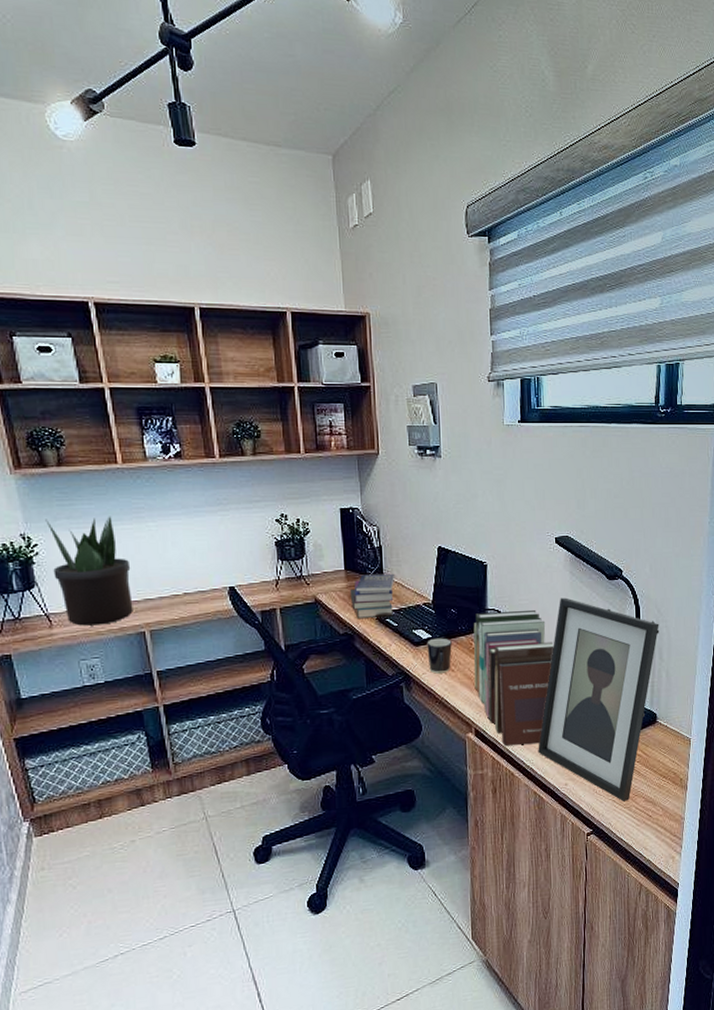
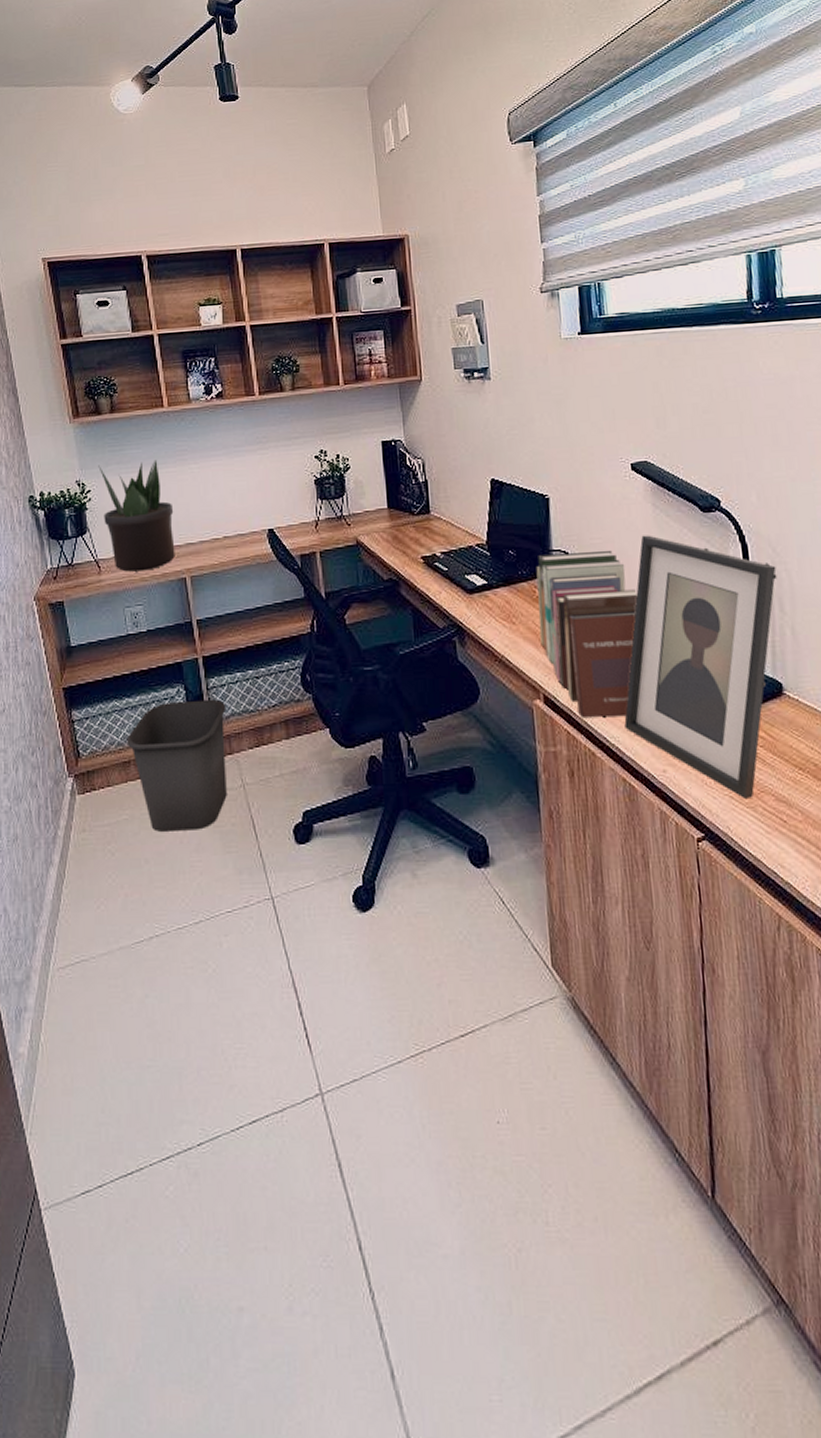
waste bin: none [85,743,190,864] -> present [126,699,227,832]
books: present [349,573,396,619] -> none [393,510,444,563]
mug: present [427,638,452,674] -> none [481,584,512,627]

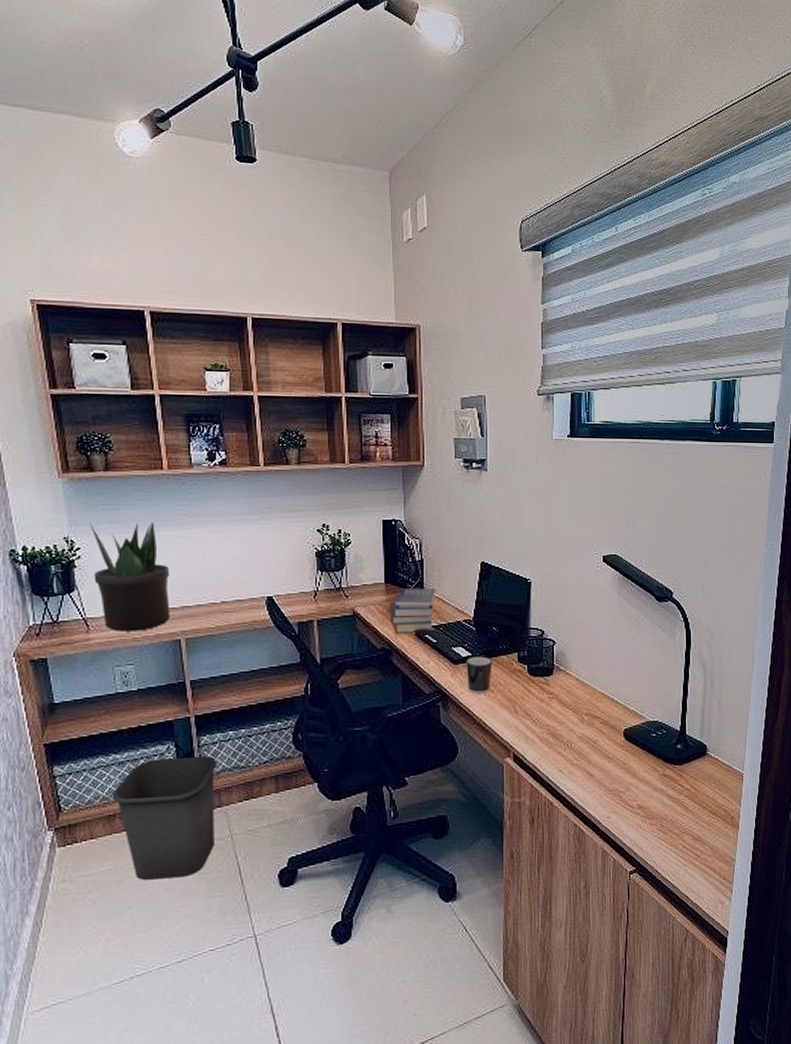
books: none [393,510,444,563] -> present [389,588,436,634]
mug: none [481,584,512,627] -> present [466,656,492,694]
books: present [536,550,638,719] -> none [514,630,599,774]
picture frame: present [624,535,778,800] -> none [579,619,711,840]

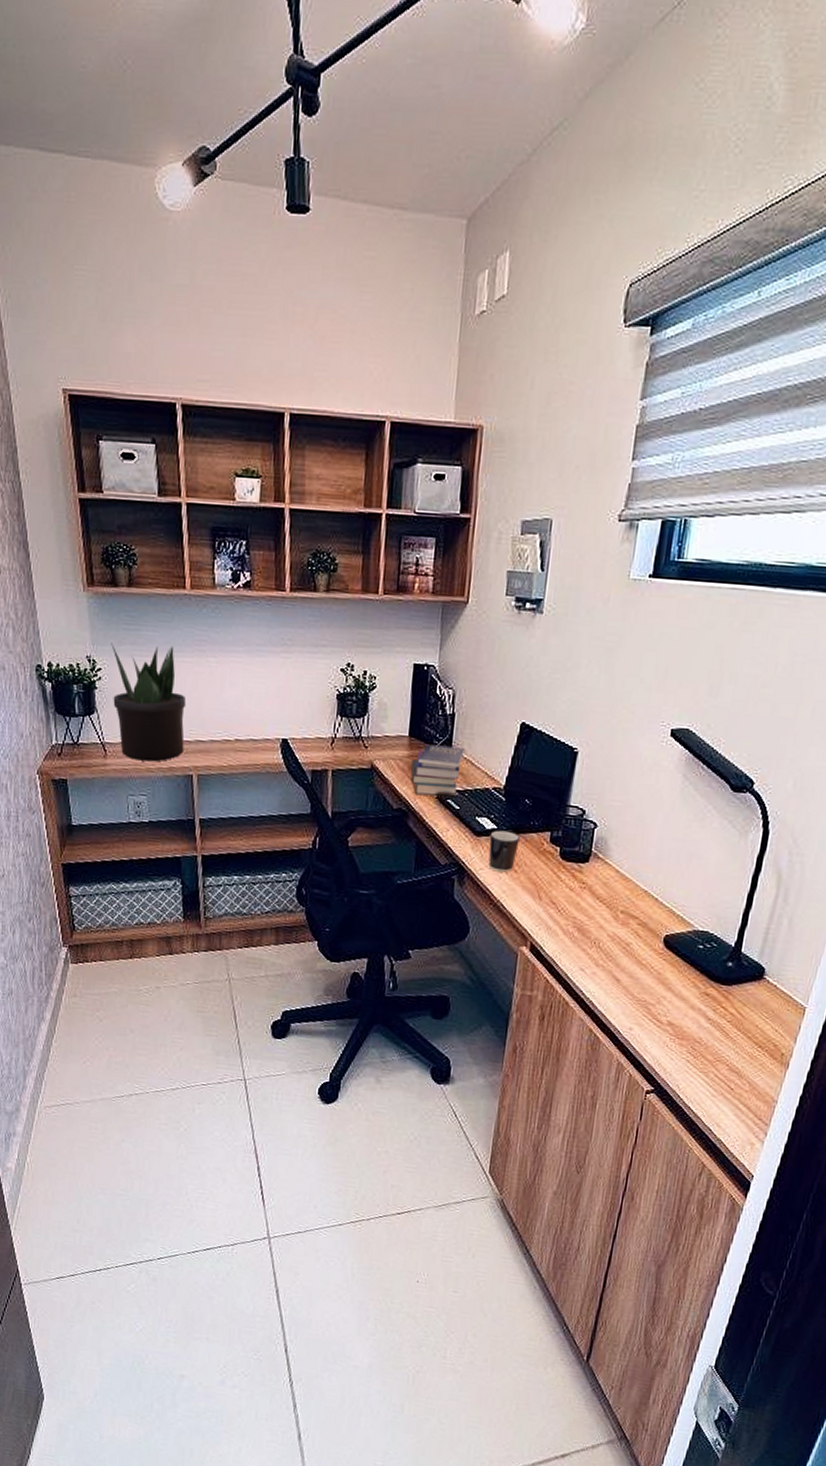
waste bin: present [112,756,217,880] -> none [121,893,221,1012]

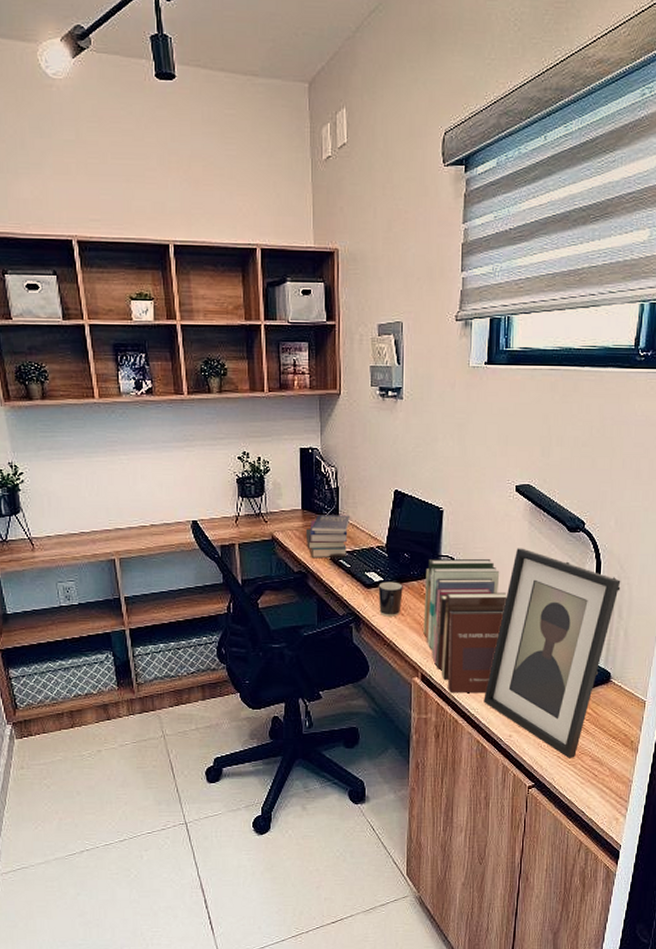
planter: present [111,642,187,762] -> none [30,448,105,551]
books: none [538,809,646,975] -> present [423,558,507,694]
picture frame: none [602,805,792,1066] -> present [484,548,621,759]

